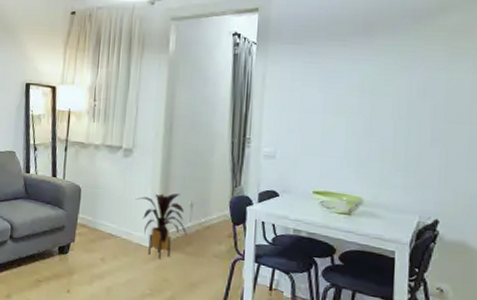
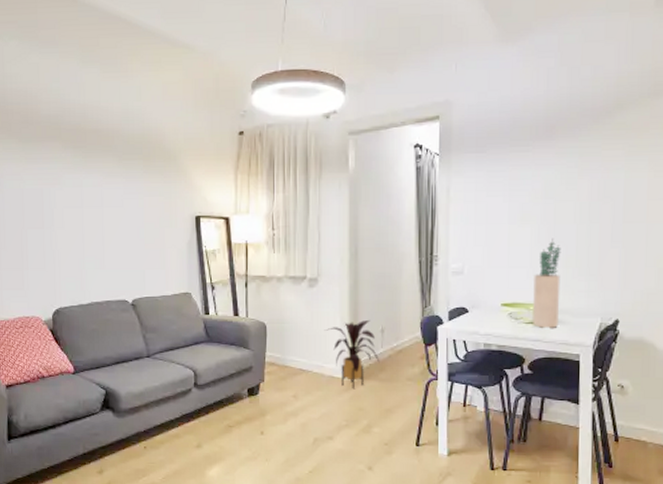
vase: none [345,131,378,222] -> present [533,238,561,328]

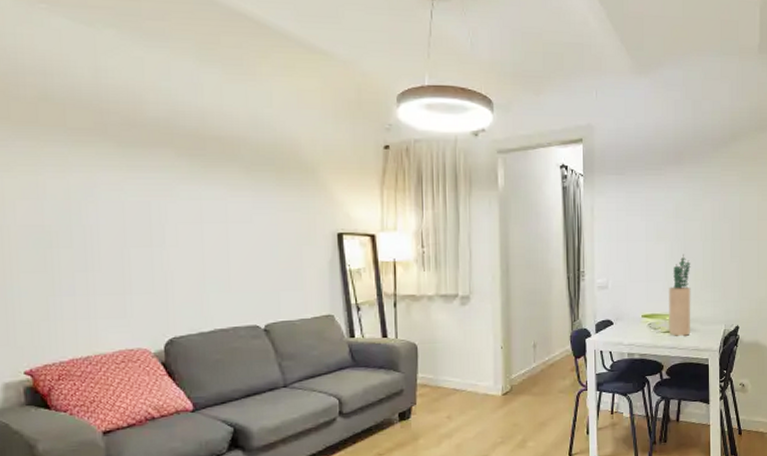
house plant: present [324,319,380,390] -> none [477,335,533,406]

